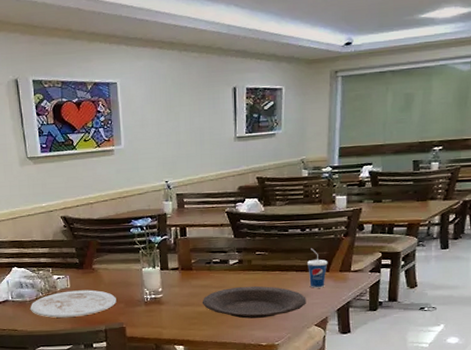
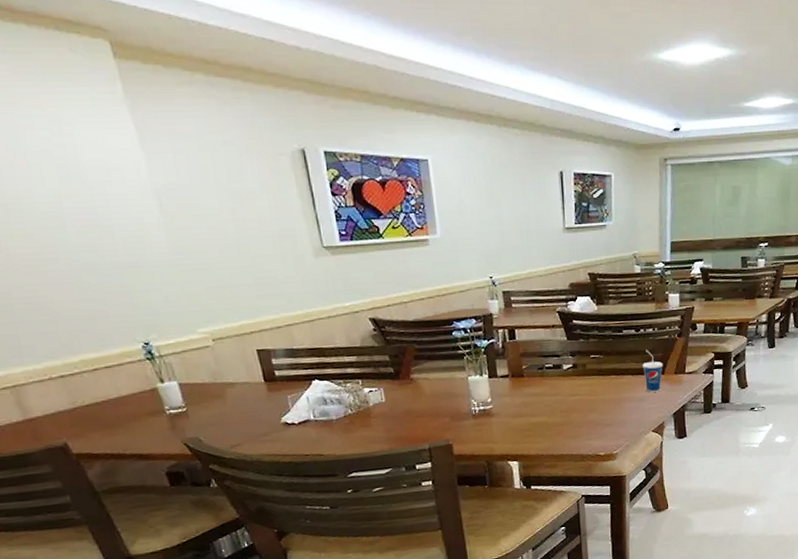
plate: present [30,289,116,318] -> none [337,403,441,438]
plate: present [202,285,306,319] -> none [535,391,643,428]

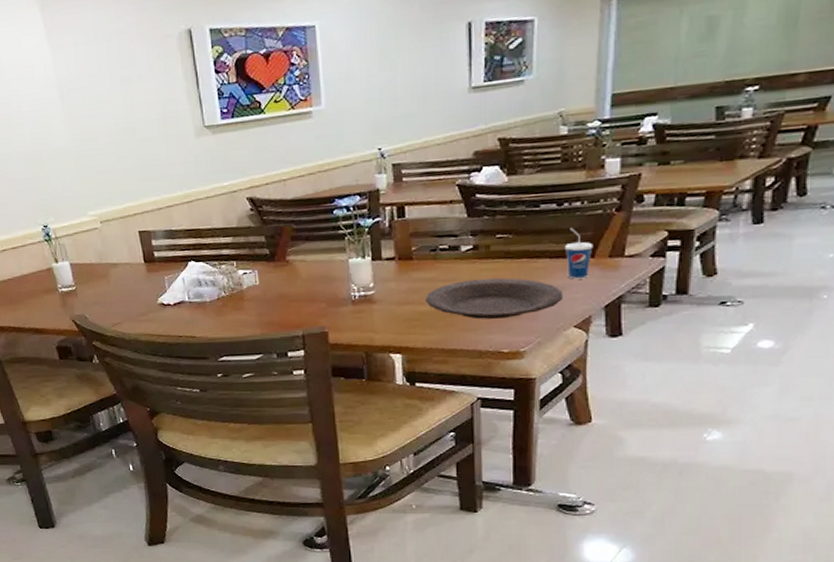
plate: none [535,391,643,428] -> present [425,277,563,319]

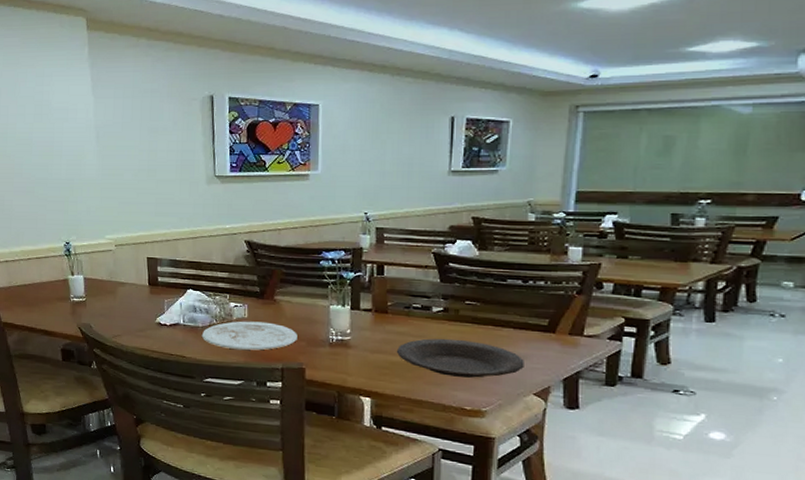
plate: none [210,286,316,322] -> present [201,321,298,351]
cup: present [564,228,593,280] -> none [527,304,555,351]

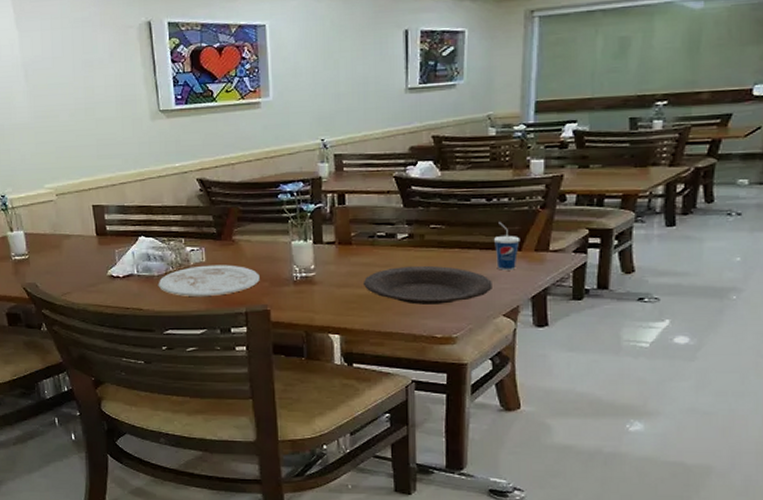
cup: none [527,304,555,351] -> present [493,222,520,271]

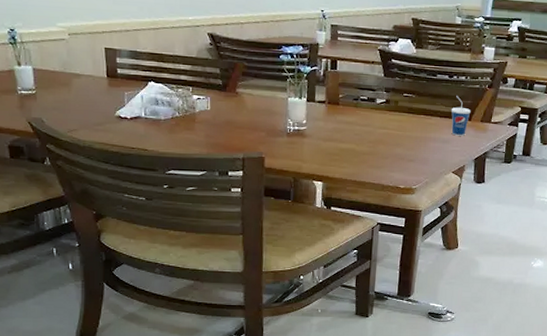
plate: present [158,265,260,296] -> none [164,113,258,142]
plate: present [363,265,492,305] -> none [345,126,447,161]

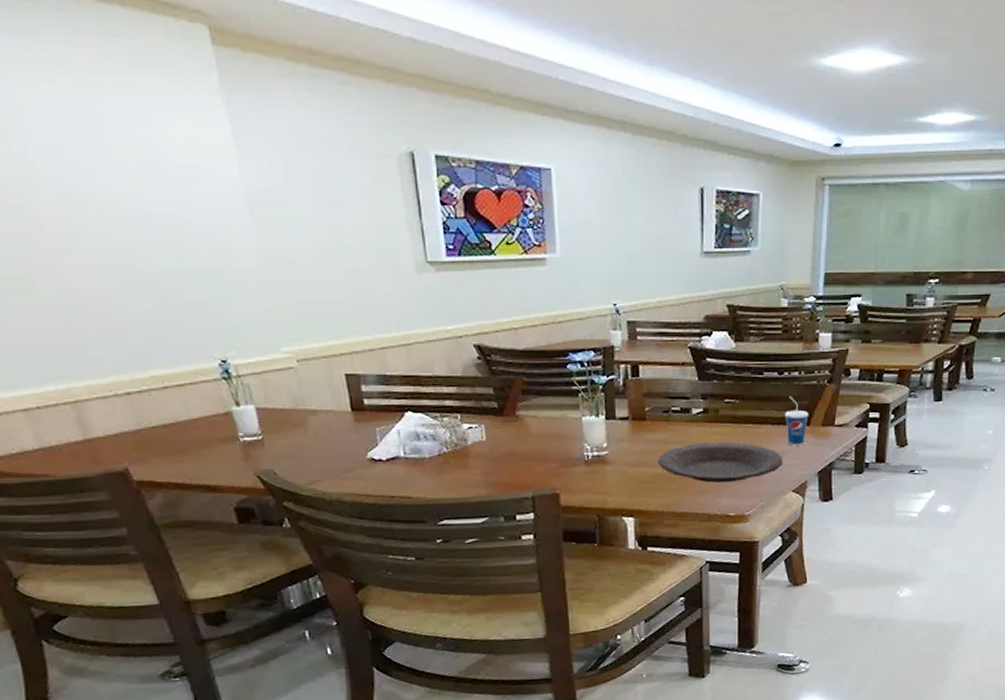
plate: none [345,126,447,161] -> present [657,441,783,483]

